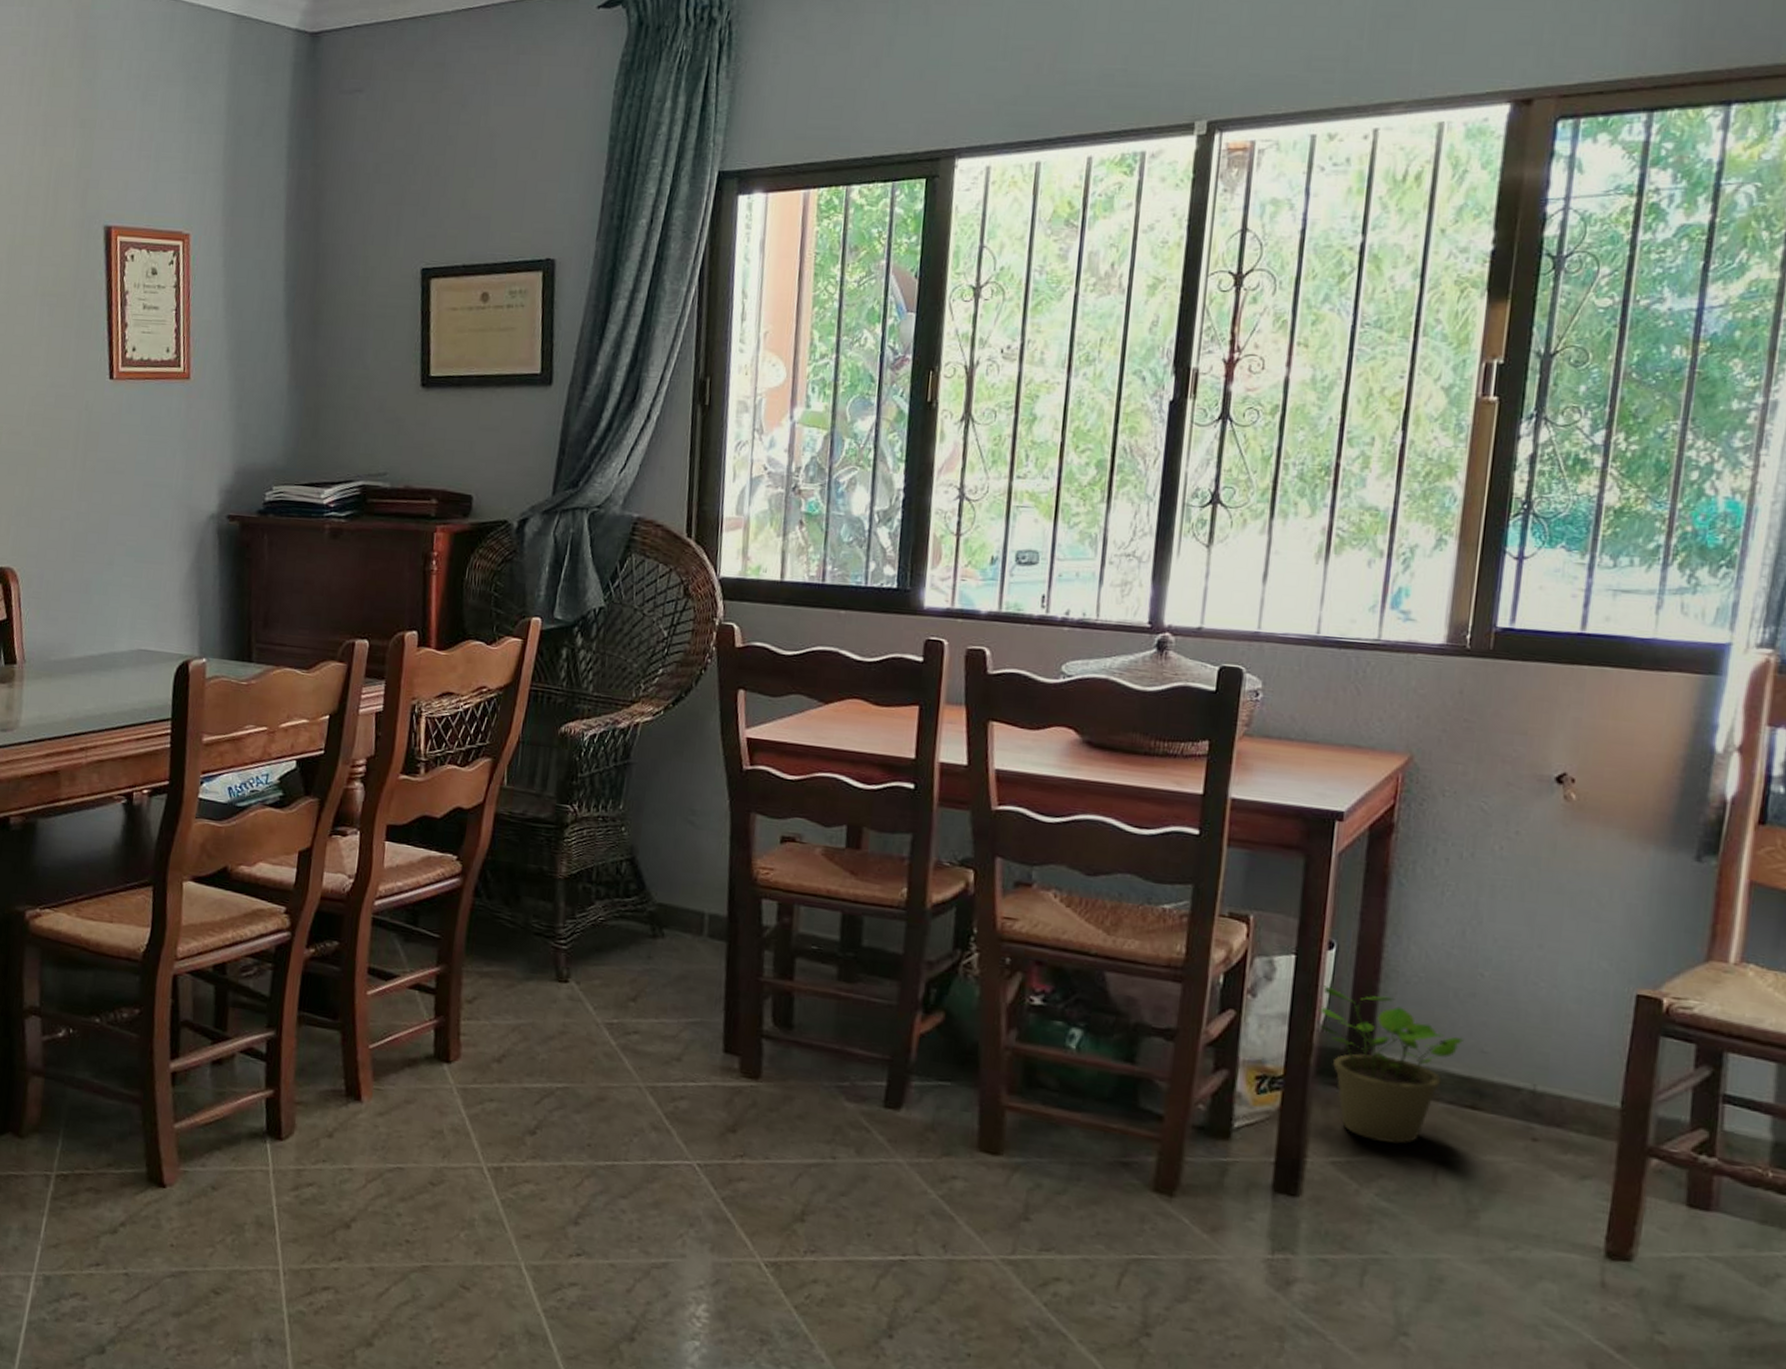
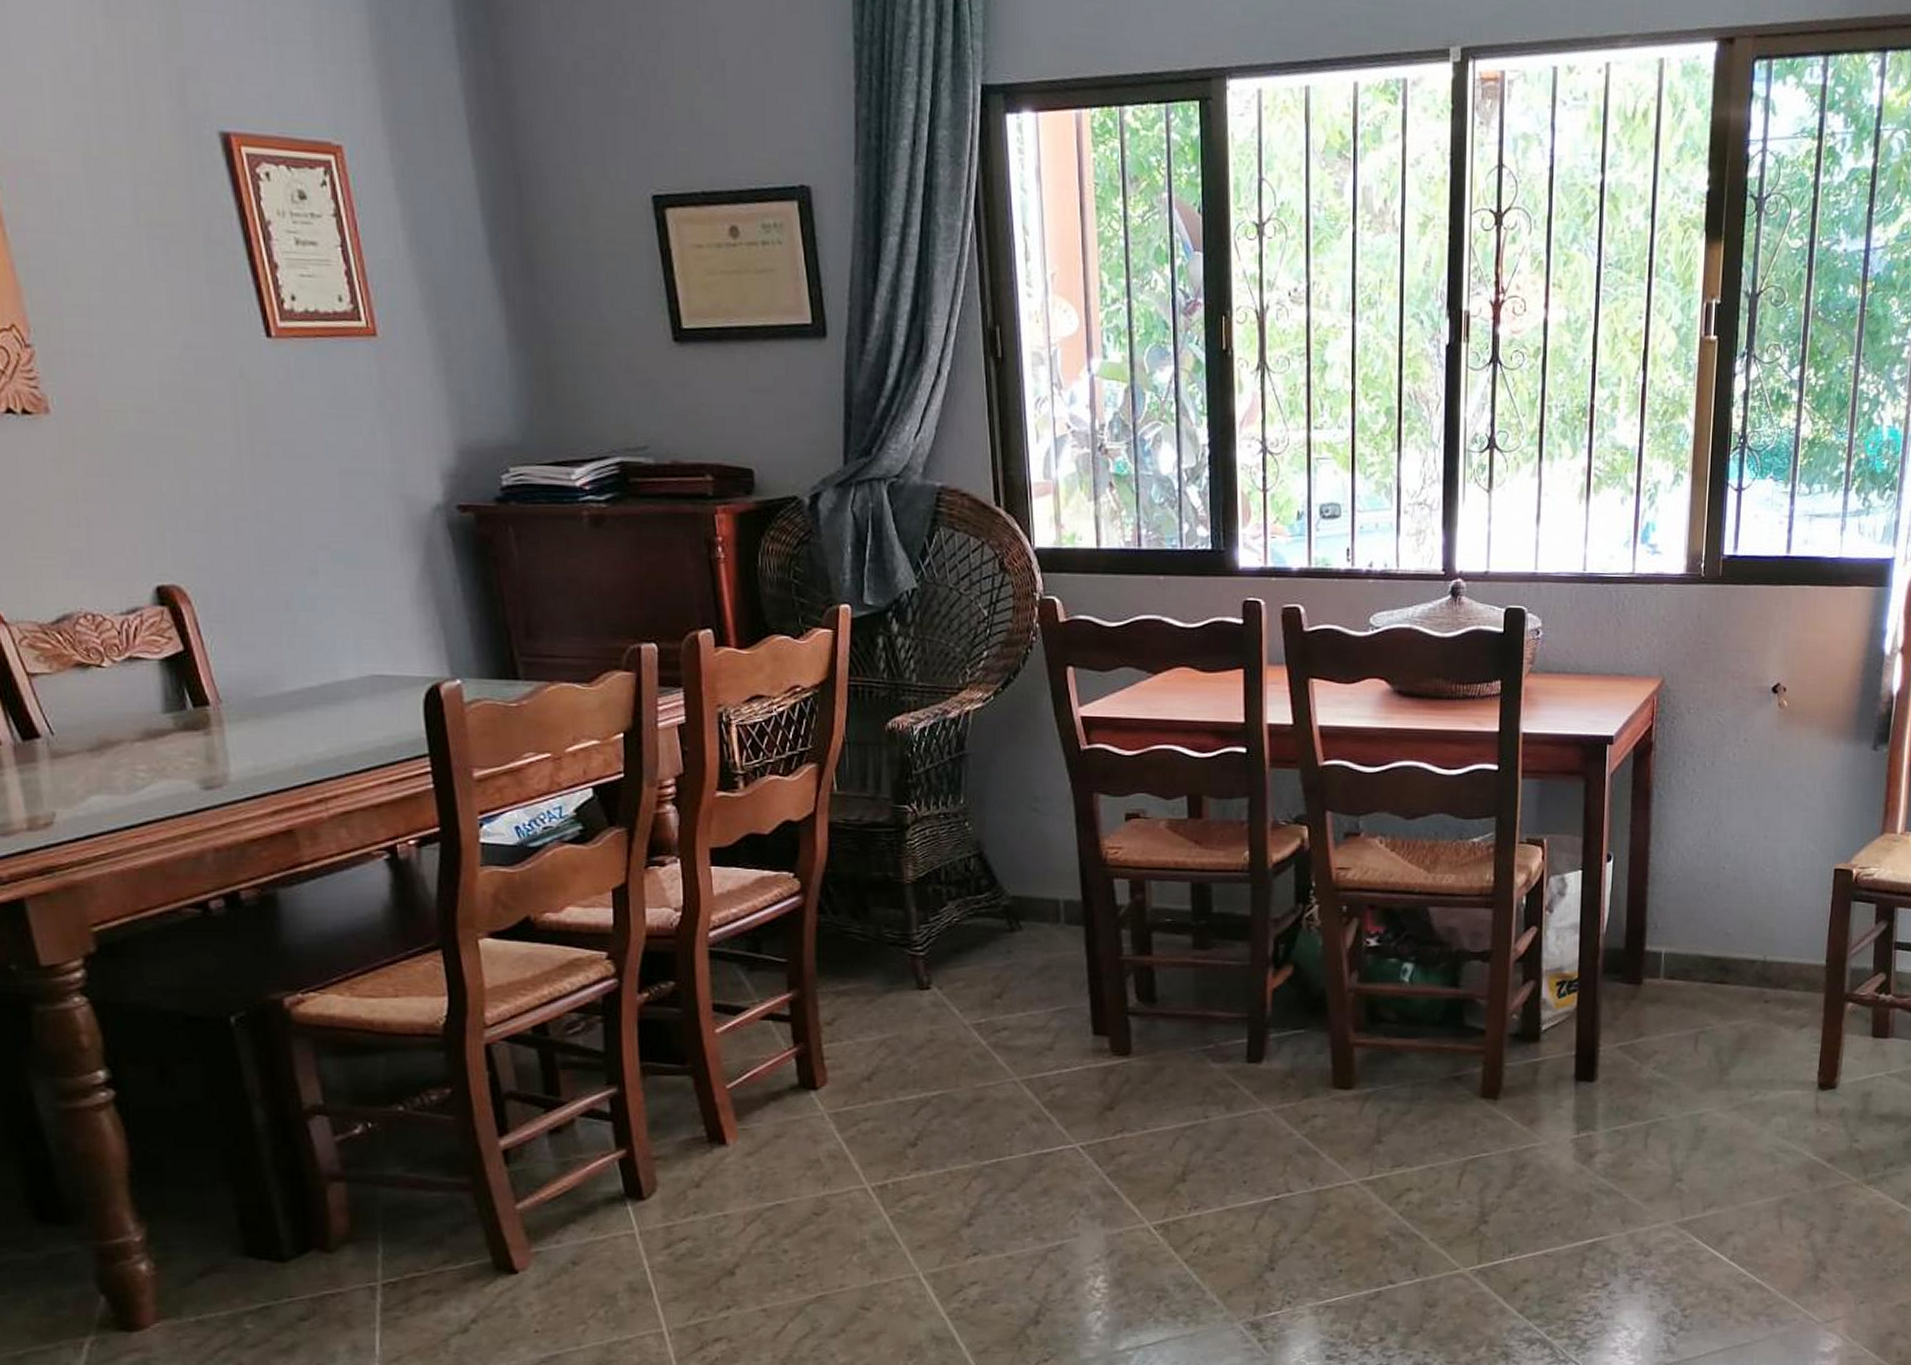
potted plant: present [1318,985,1465,1144] -> none [1602,894,1713,1023]

